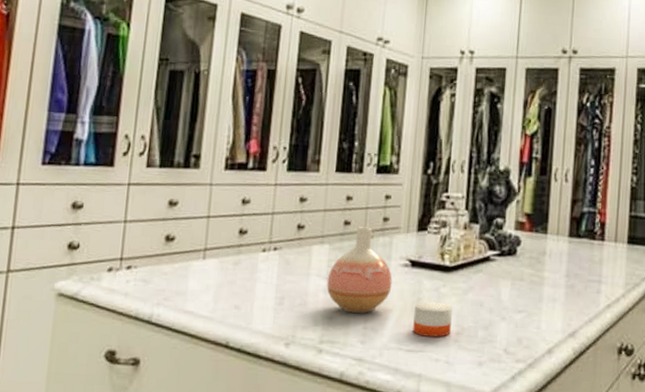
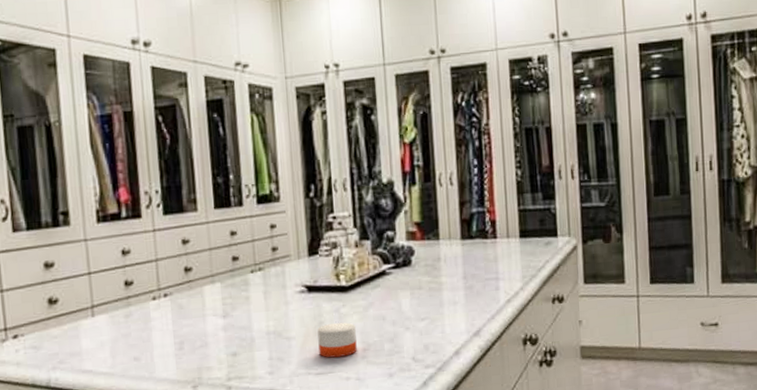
vase: present [327,227,393,314] -> none [224,259,292,347]

